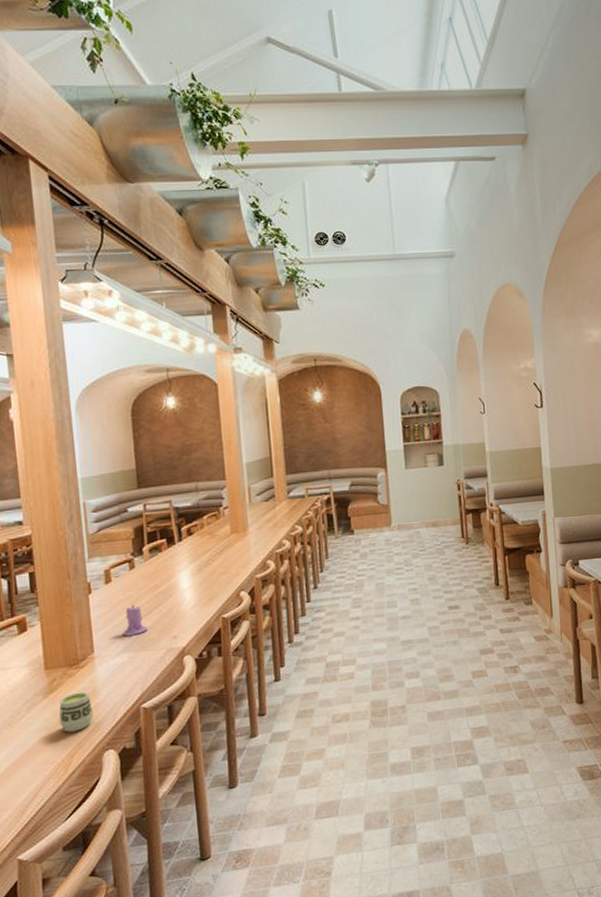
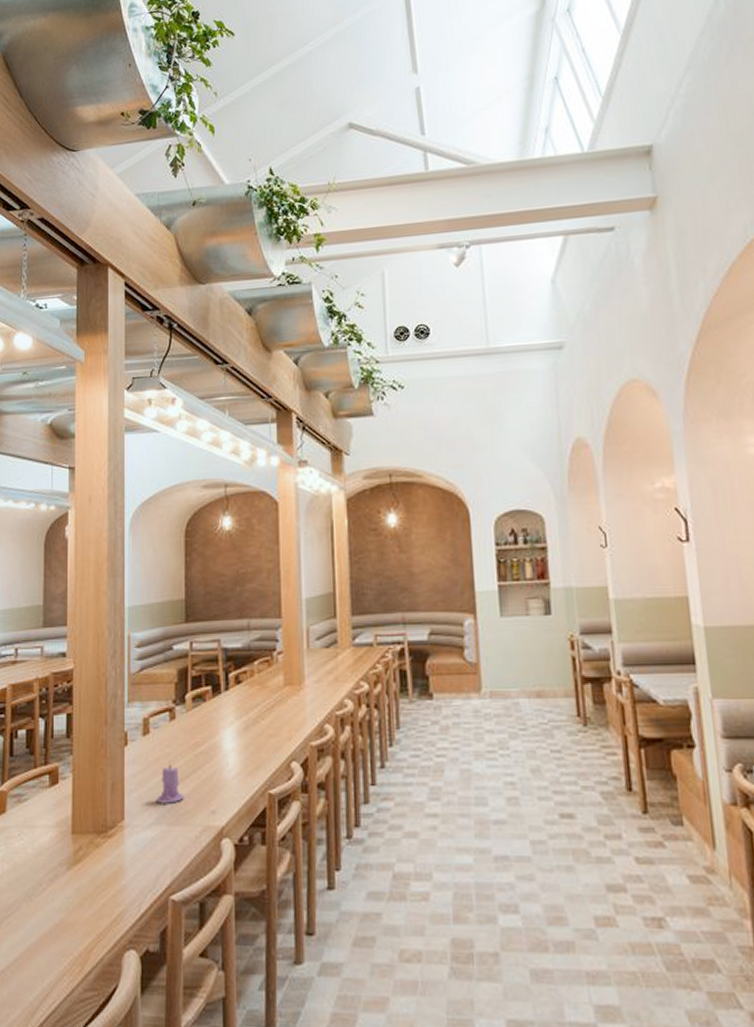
cup: present [59,691,94,733] -> none [80,868,117,919]

